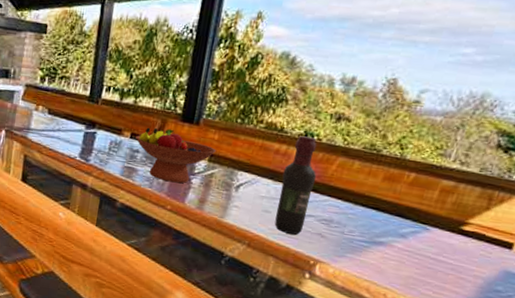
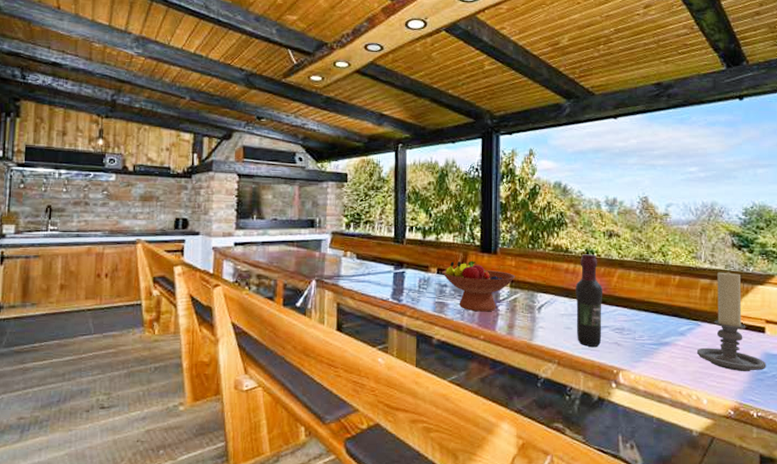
candle holder: none [416,174,504,289] -> present [696,271,766,371]

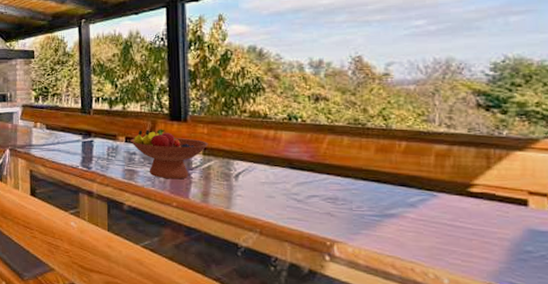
wine bottle: present [575,254,603,347] -> none [277,120,311,217]
candle holder: present [696,271,766,371] -> none [432,135,531,250]

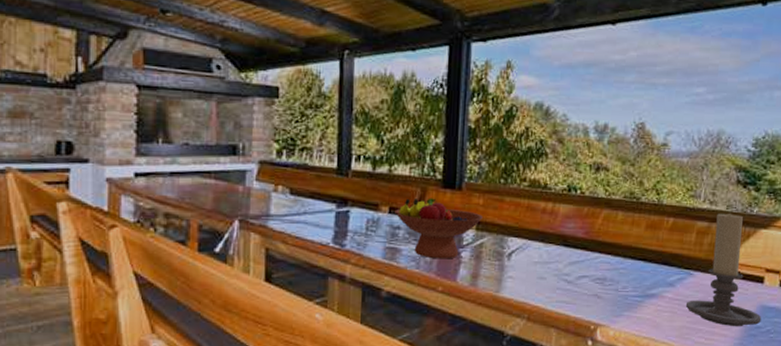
candle holder: none [432,135,531,250] -> present [685,212,762,326]

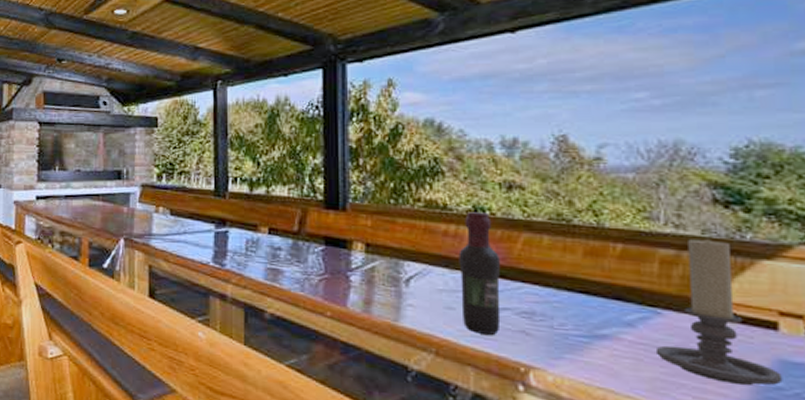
fruit bowl: present [395,198,483,259] -> none [275,219,372,283]
wine bottle: none [551,191,585,299] -> present [458,212,501,335]

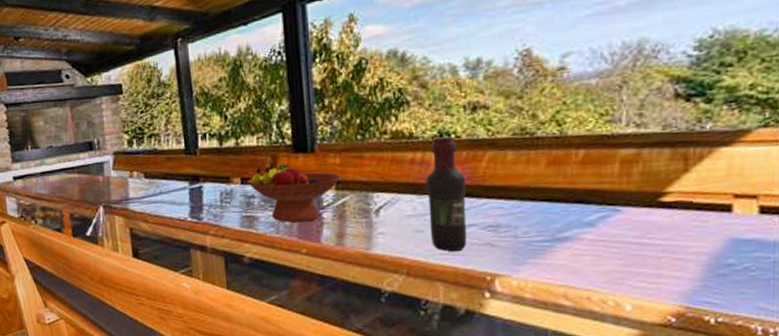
fruit bowl: none [275,219,372,283] -> present [247,163,342,223]
candle holder: present [655,238,783,385] -> none [614,133,734,266]

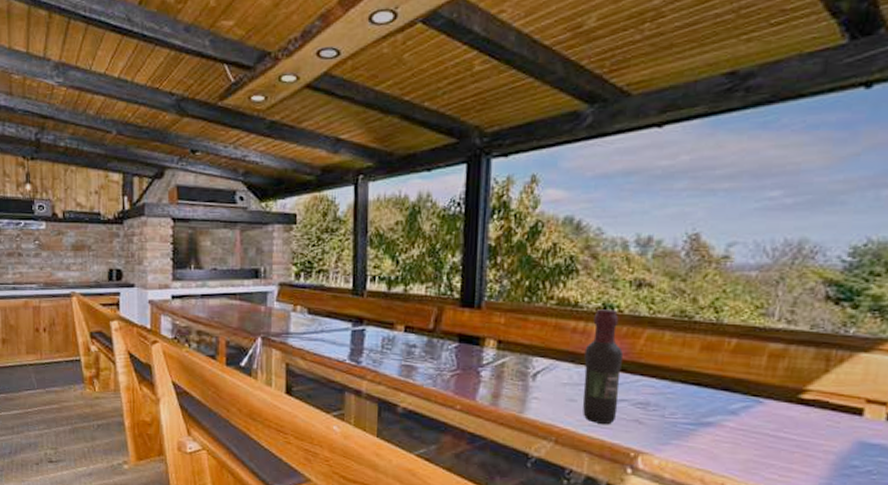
fruit bowl: present [247,163,342,223] -> none [410,317,504,378]

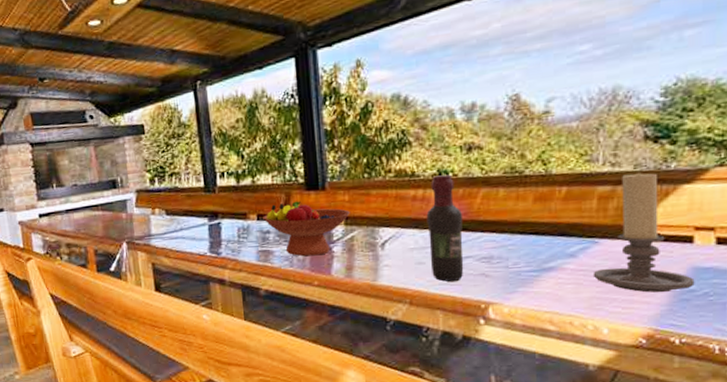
fruit bowl: none [410,317,504,378] -> present [263,200,350,257]
candle holder: none [752,333,859,464] -> present [593,172,695,293]

